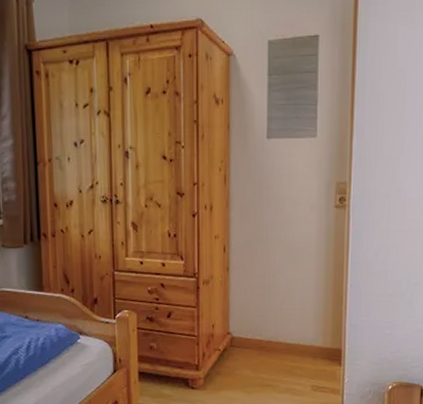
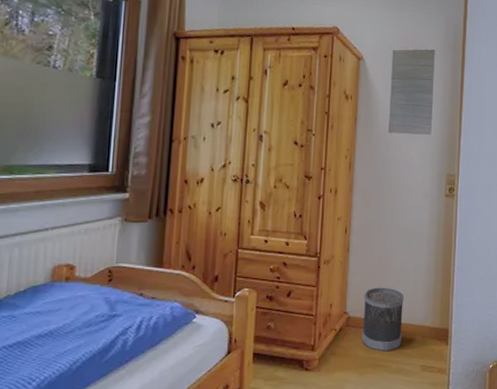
wastebasket: none [247,307,291,372] -> present [361,287,404,352]

